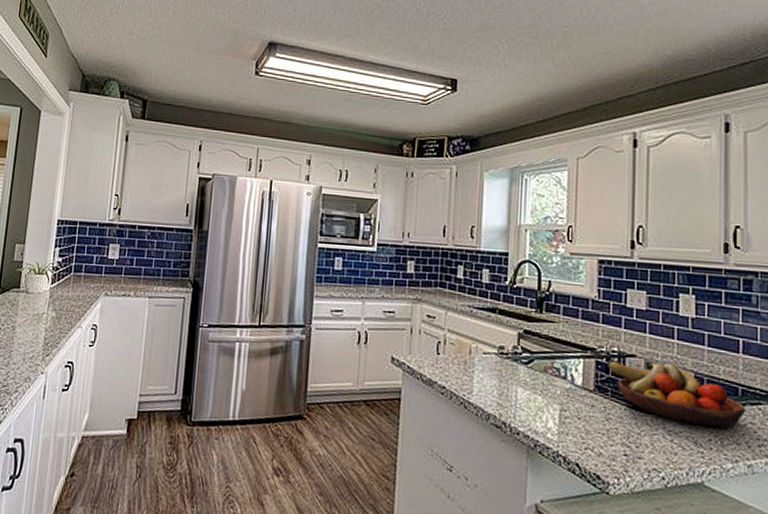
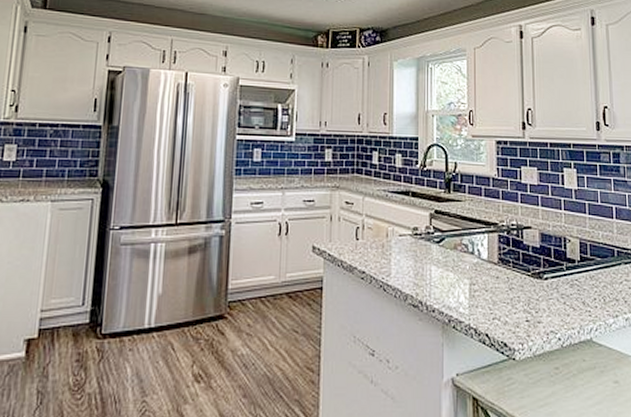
fruit bowl: present [607,360,745,429] -> none [508,231,621,287]

